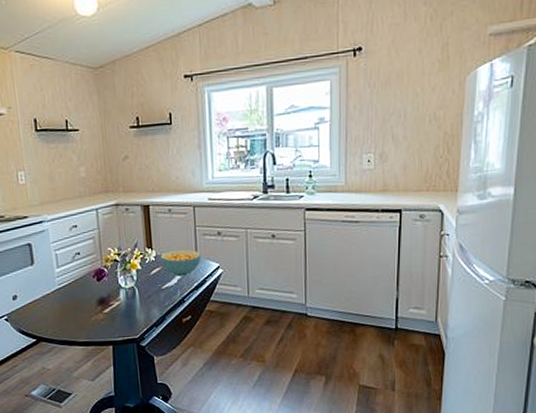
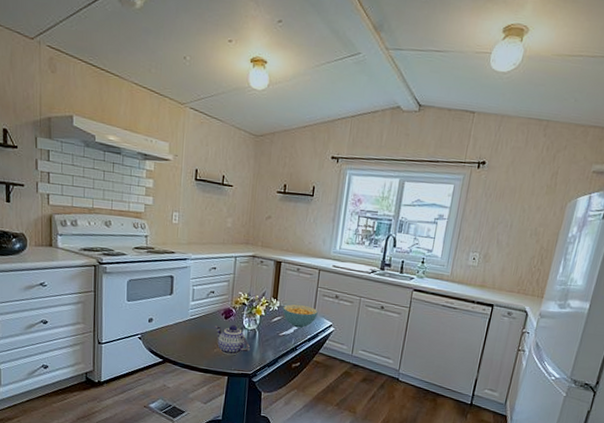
teapot: none [88,285,133,322] -> present [215,324,251,356]

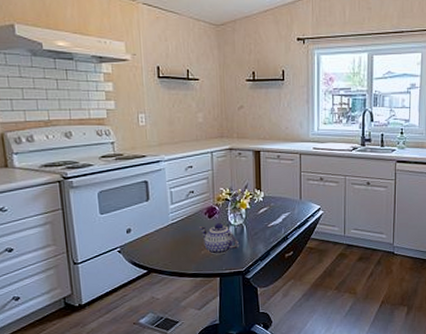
cereal bowl: present [282,304,318,328] -> none [268,192,304,216]

